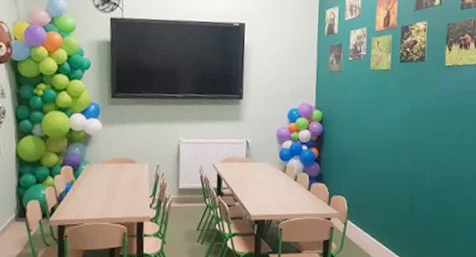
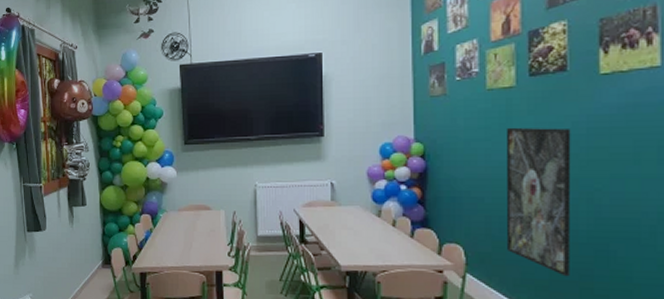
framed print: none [377,102,425,221] -> present [505,127,571,277]

